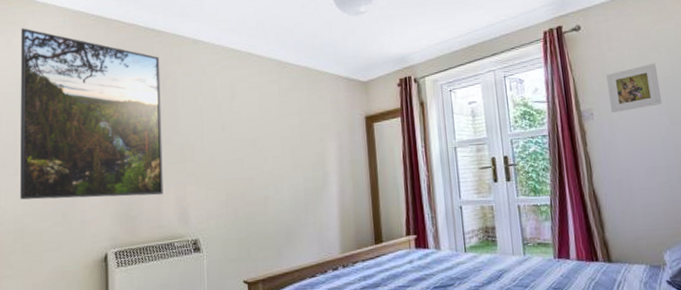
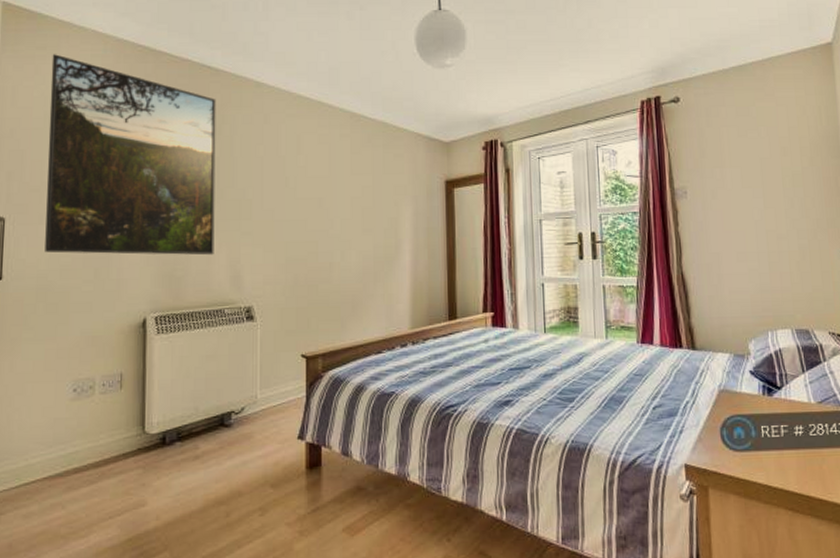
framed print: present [606,63,663,114] -> none [703,142,758,193]

